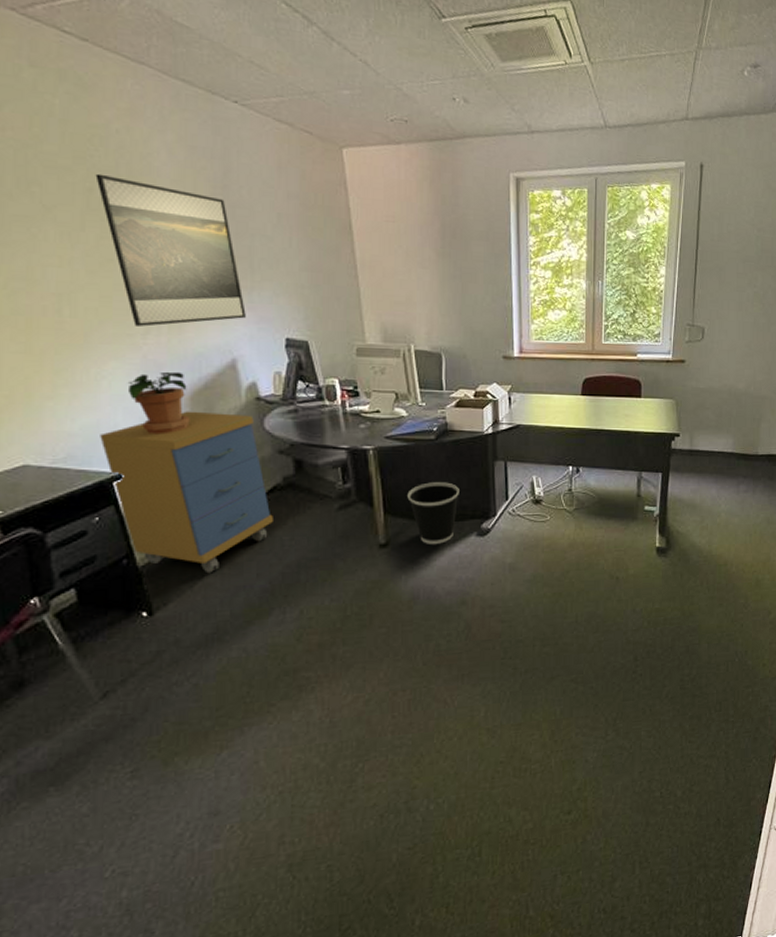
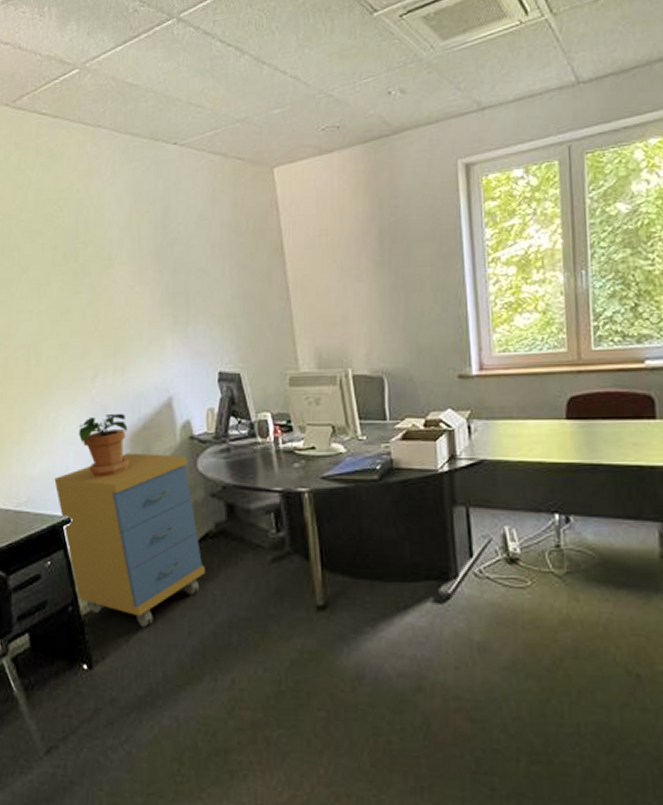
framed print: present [95,173,246,327] -> none [60,231,181,370]
wastebasket: present [407,482,459,544] -> none [348,532,410,610]

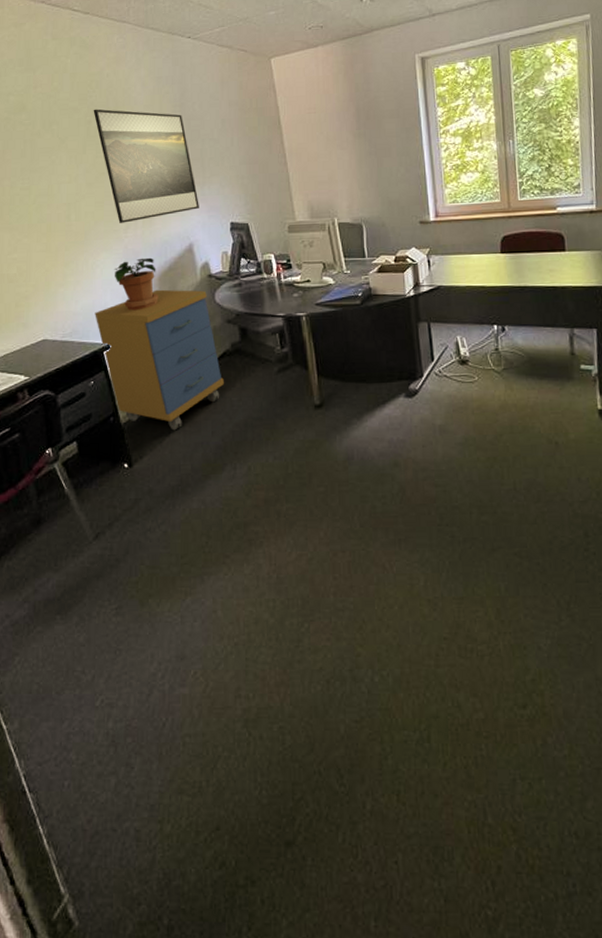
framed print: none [60,231,181,370] -> present [93,109,199,223]

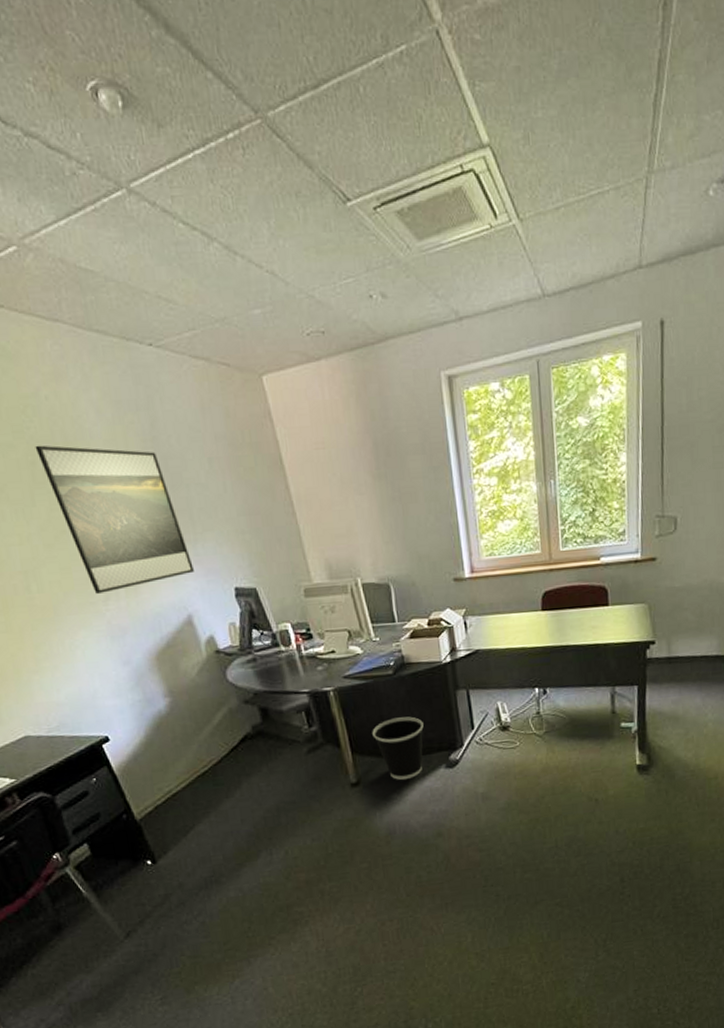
storage cabinet: present [95,289,224,431] -> none [83,668,249,822]
potted plant: present [114,257,159,311] -> none [98,633,159,697]
wastebasket: none [338,344,386,405] -> present [372,716,424,780]

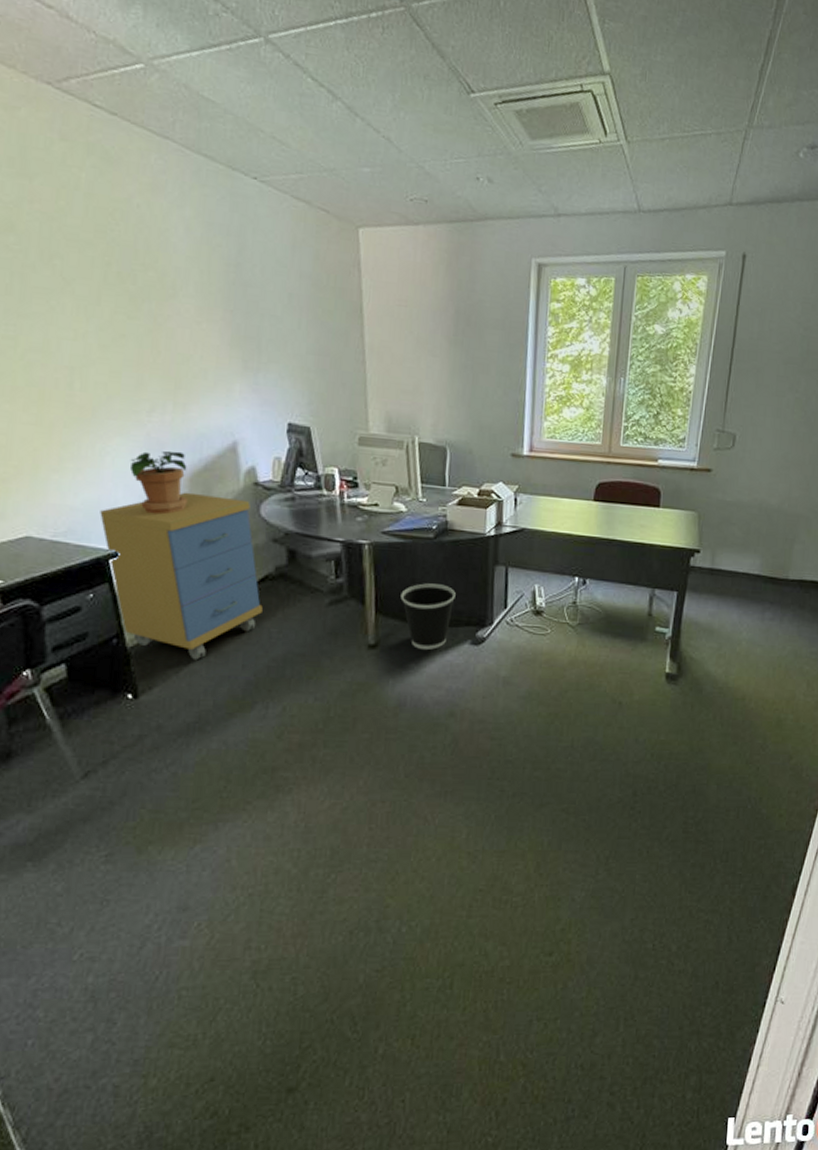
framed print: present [35,445,194,594] -> none [114,248,250,404]
storage cabinet: none [83,668,249,822] -> present [100,492,263,661]
potted plant: none [98,633,159,697] -> present [130,450,188,515]

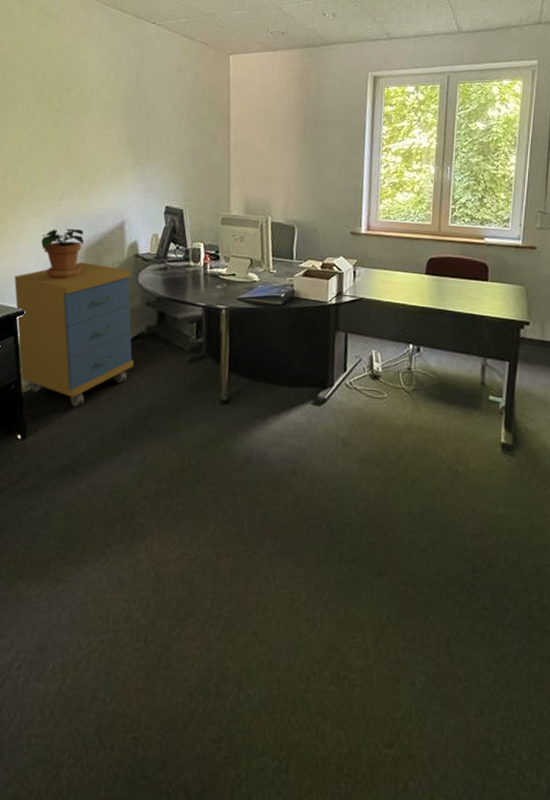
wastebasket: present [400,583,456,650] -> none [251,345,300,408]

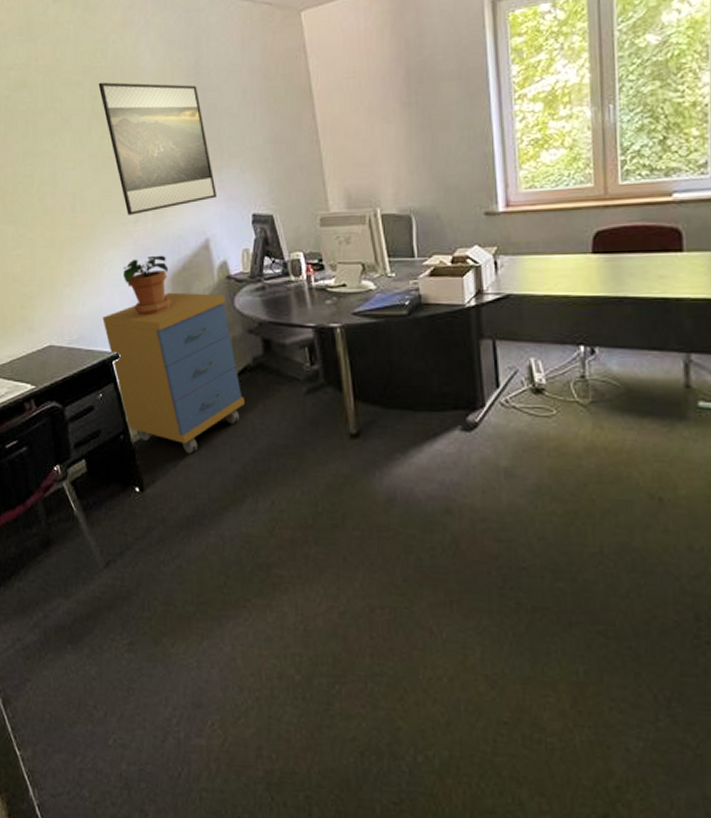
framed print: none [48,77,138,192] -> present [98,82,216,215]

